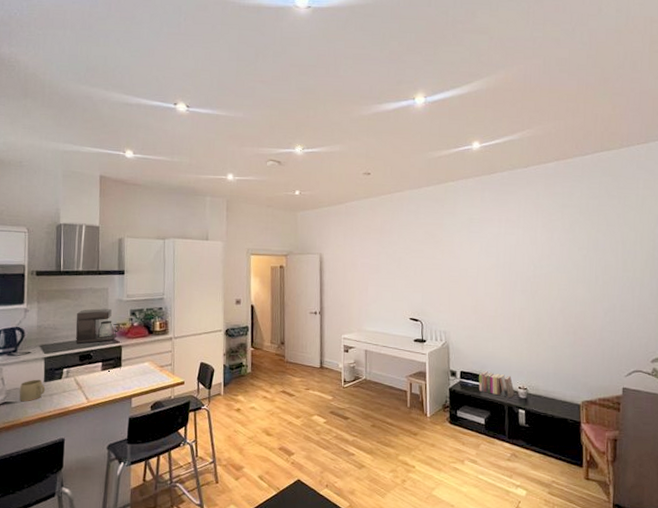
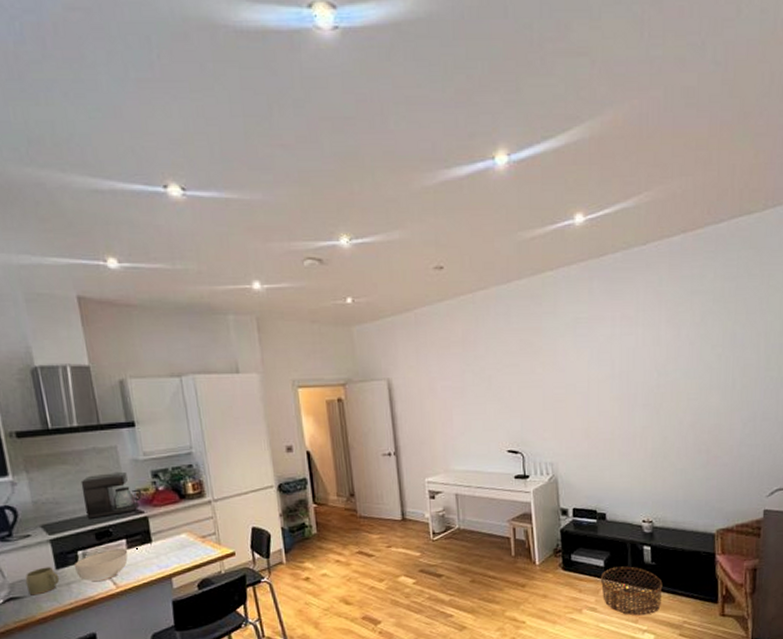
bowl: none [58,370,102,396] -> present [73,549,128,582]
books: present [478,370,515,398] -> none [595,505,638,534]
basket: none [481,425,535,472] -> present [601,566,663,616]

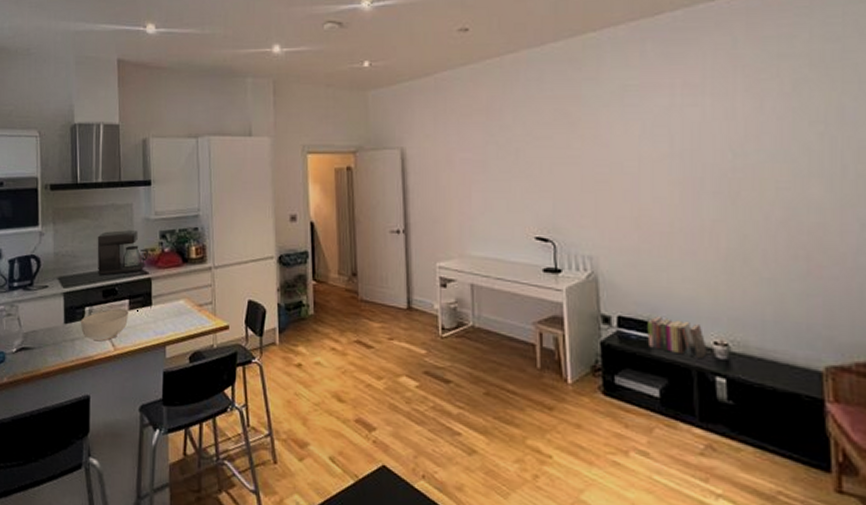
mug: present [25,567,60,596] -> none [37,320,66,348]
books: none [595,505,638,534] -> present [647,315,707,358]
basket: present [601,566,663,616] -> none [656,399,745,473]

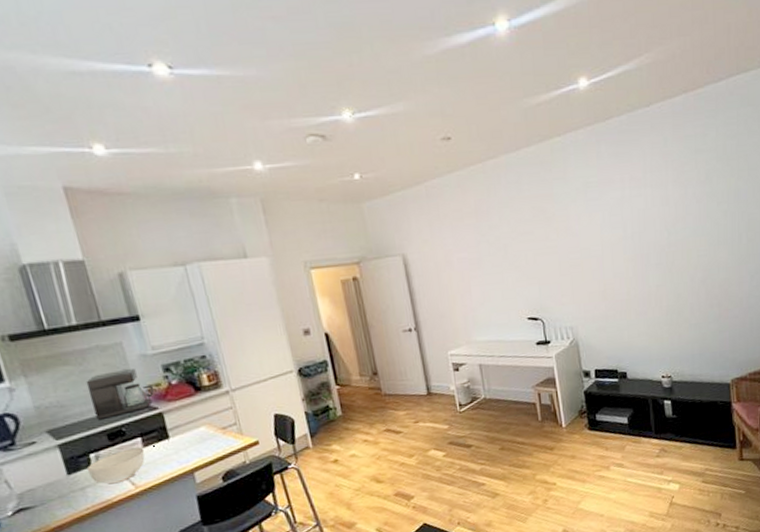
books: present [647,315,707,358] -> none [616,364,658,390]

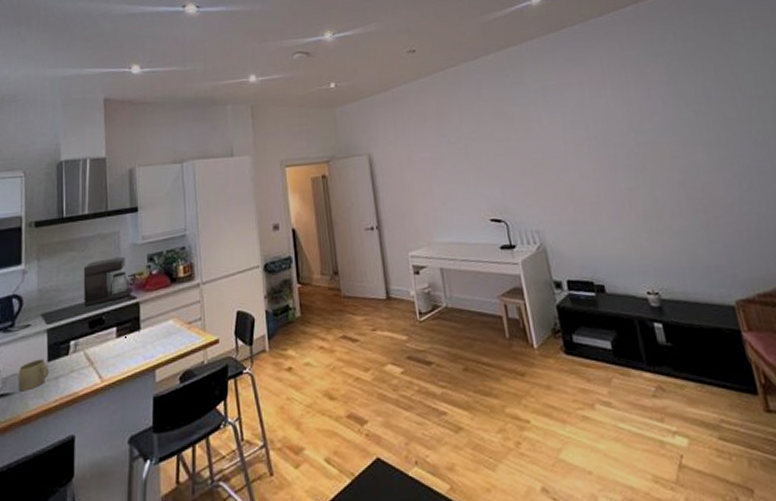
mug: none [34,472,73,504] -> present [17,359,50,392]
bowl: present [86,447,145,485] -> none [64,338,117,376]

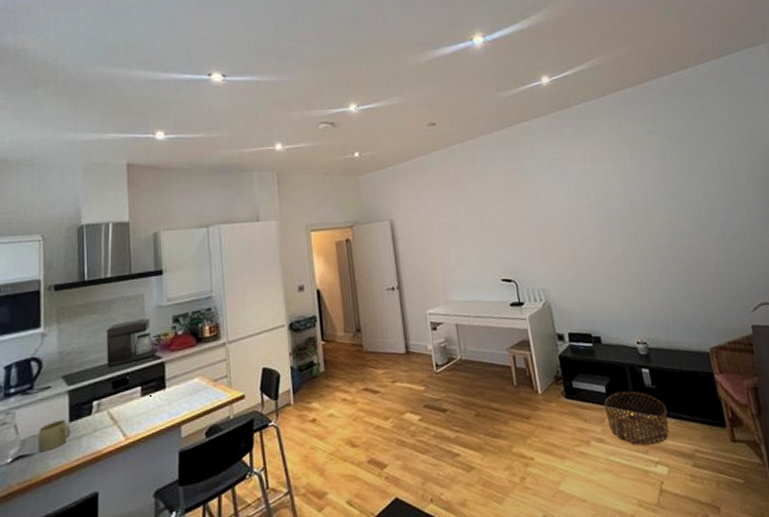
basket: none [610,348,689,412] -> present [604,391,669,446]

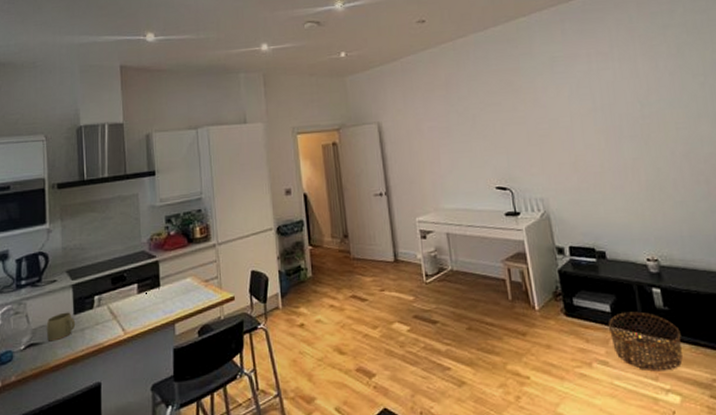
coffee maker: present [106,319,161,367] -> none [105,218,155,264]

